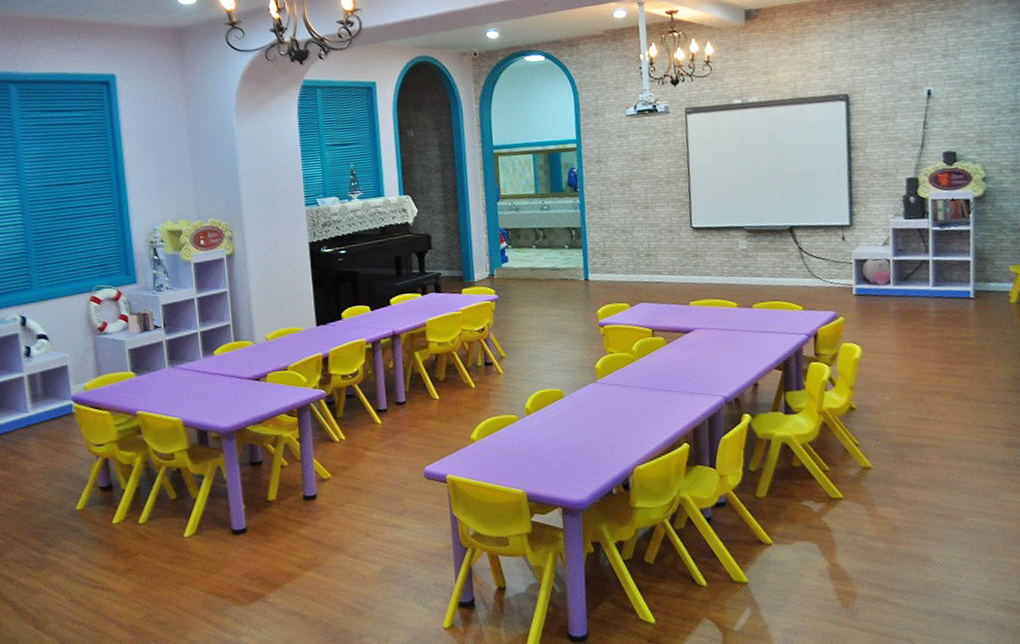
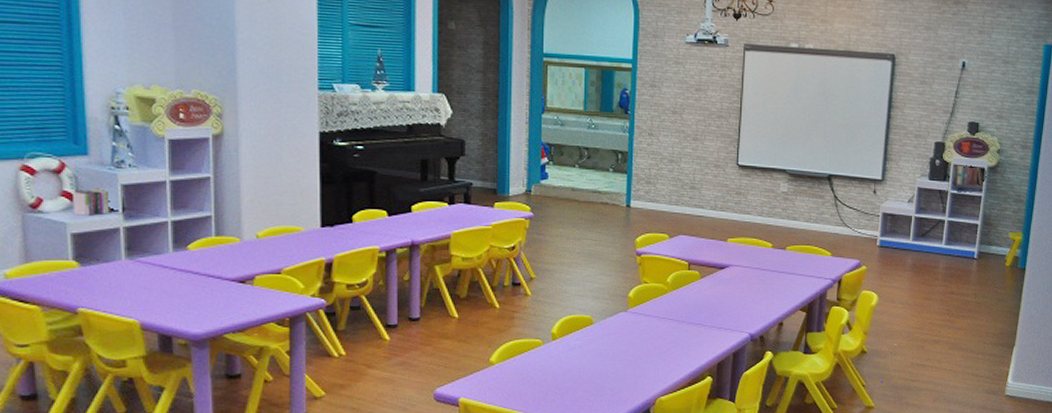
plush toy: present [862,257,893,285] -> none [888,212,913,239]

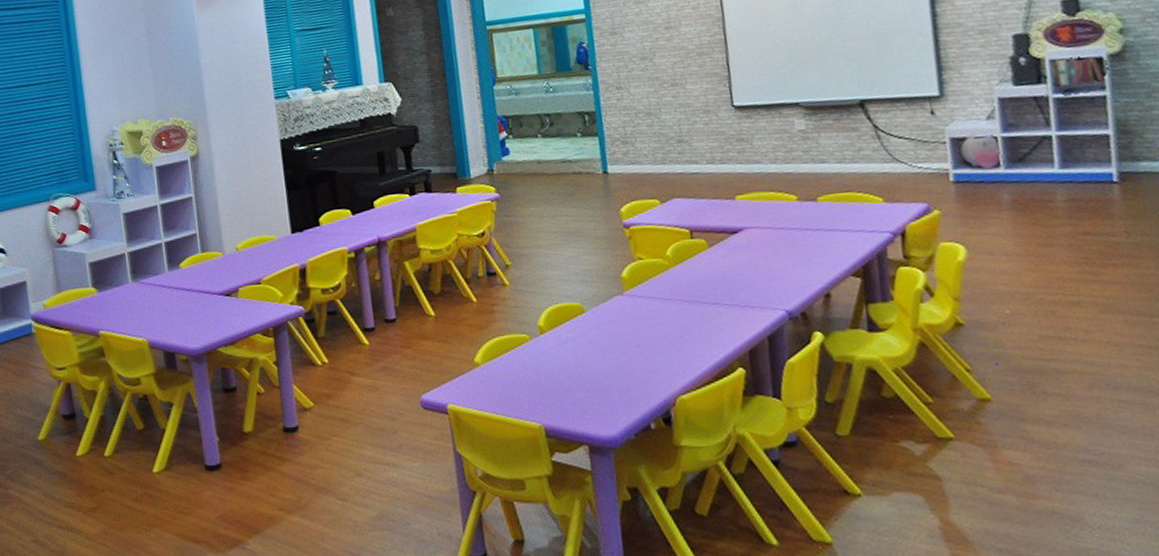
books: present [73,187,126,216] -> none [87,217,128,246]
plush toy: none [888,212,913,239] -> present [960,134,1003,169]

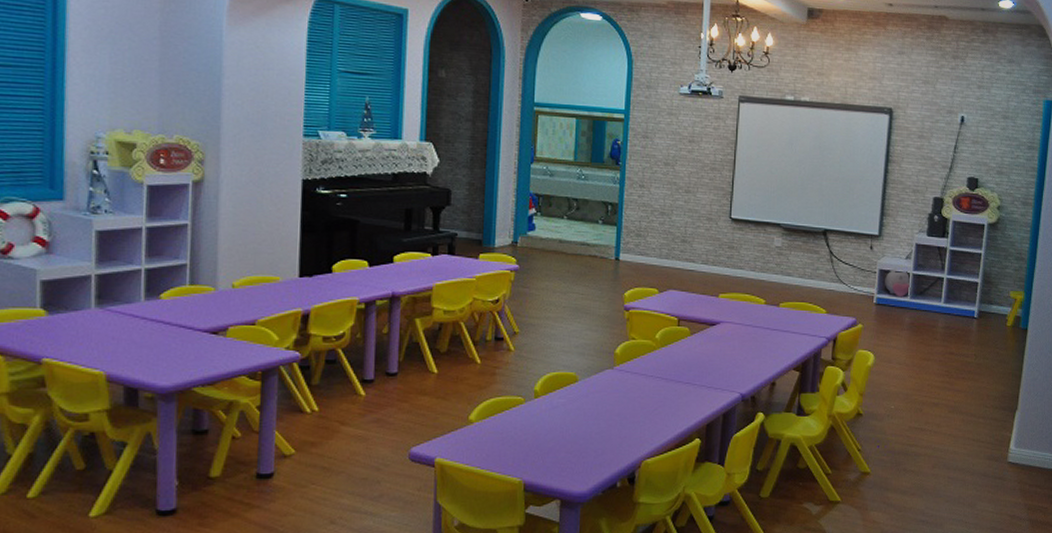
books: present [1047,57,1105,87] -> none [949,220,983,244]

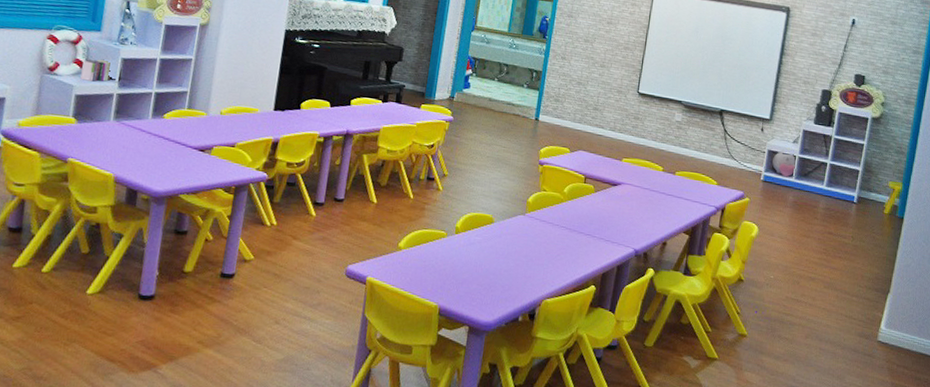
books: none [44,233,99,263] -> present [80,58,122,82]

